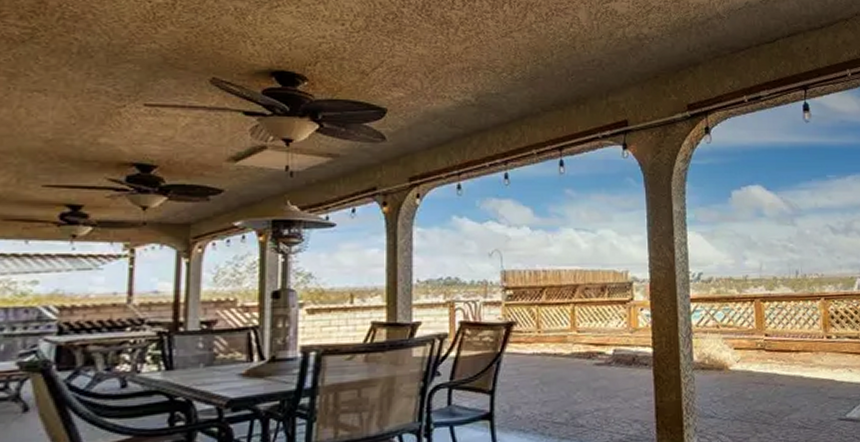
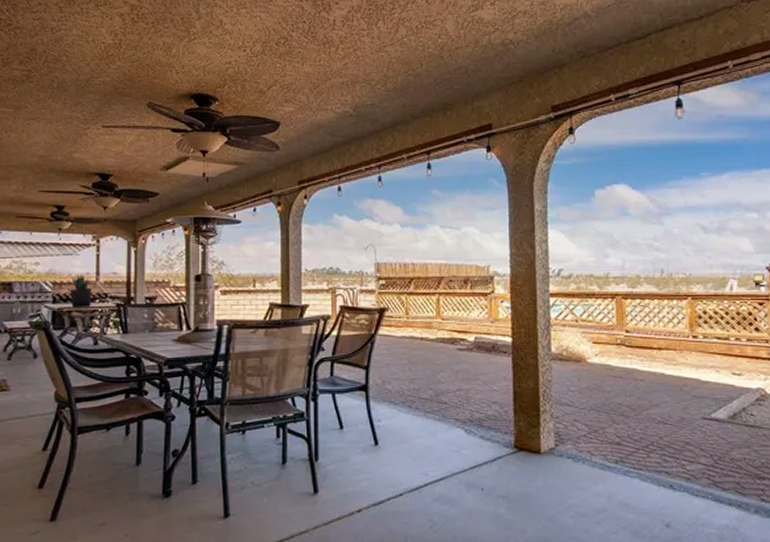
planter: none [84,295,120,340] -> present [69,274,91,308]

